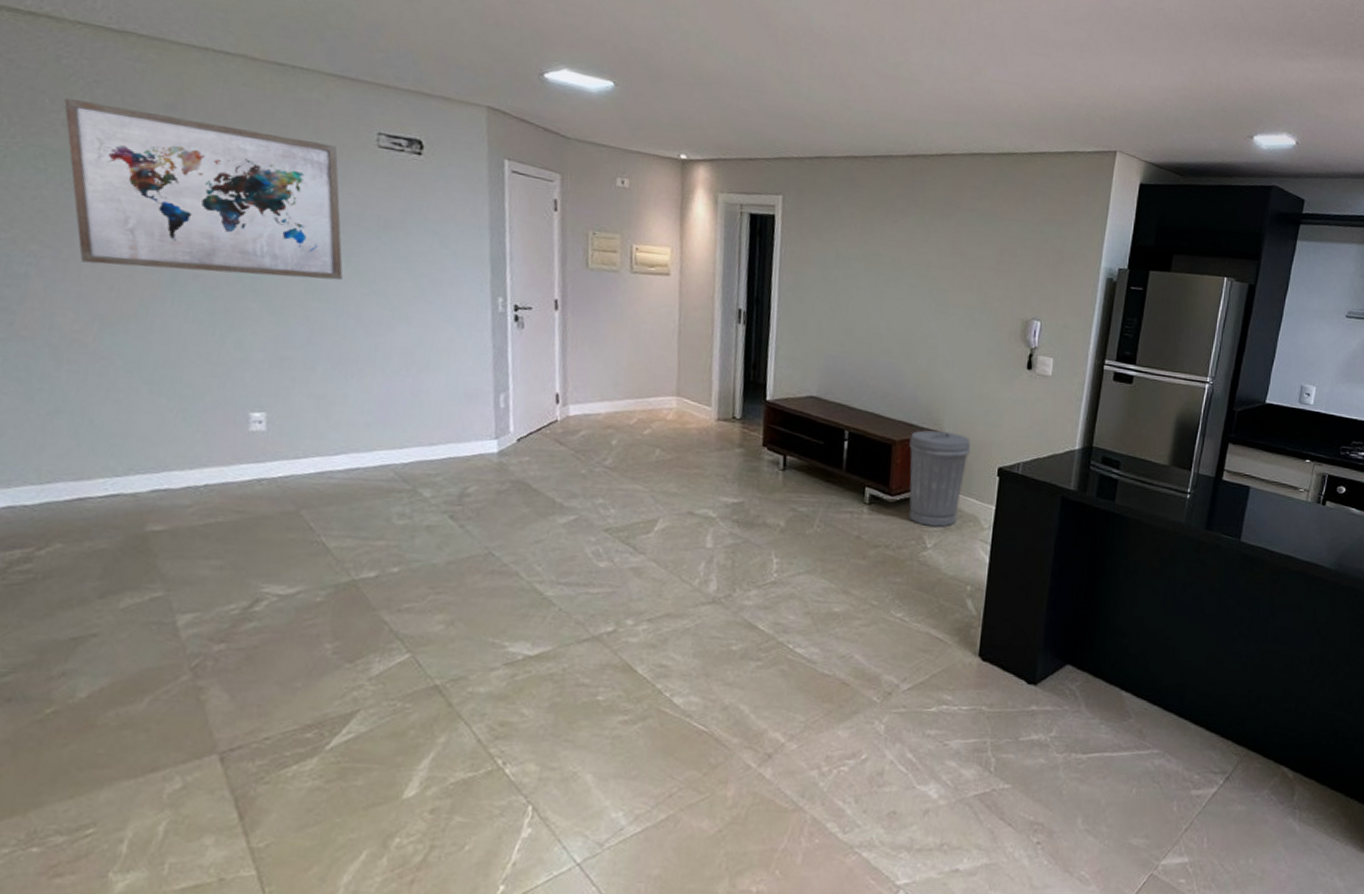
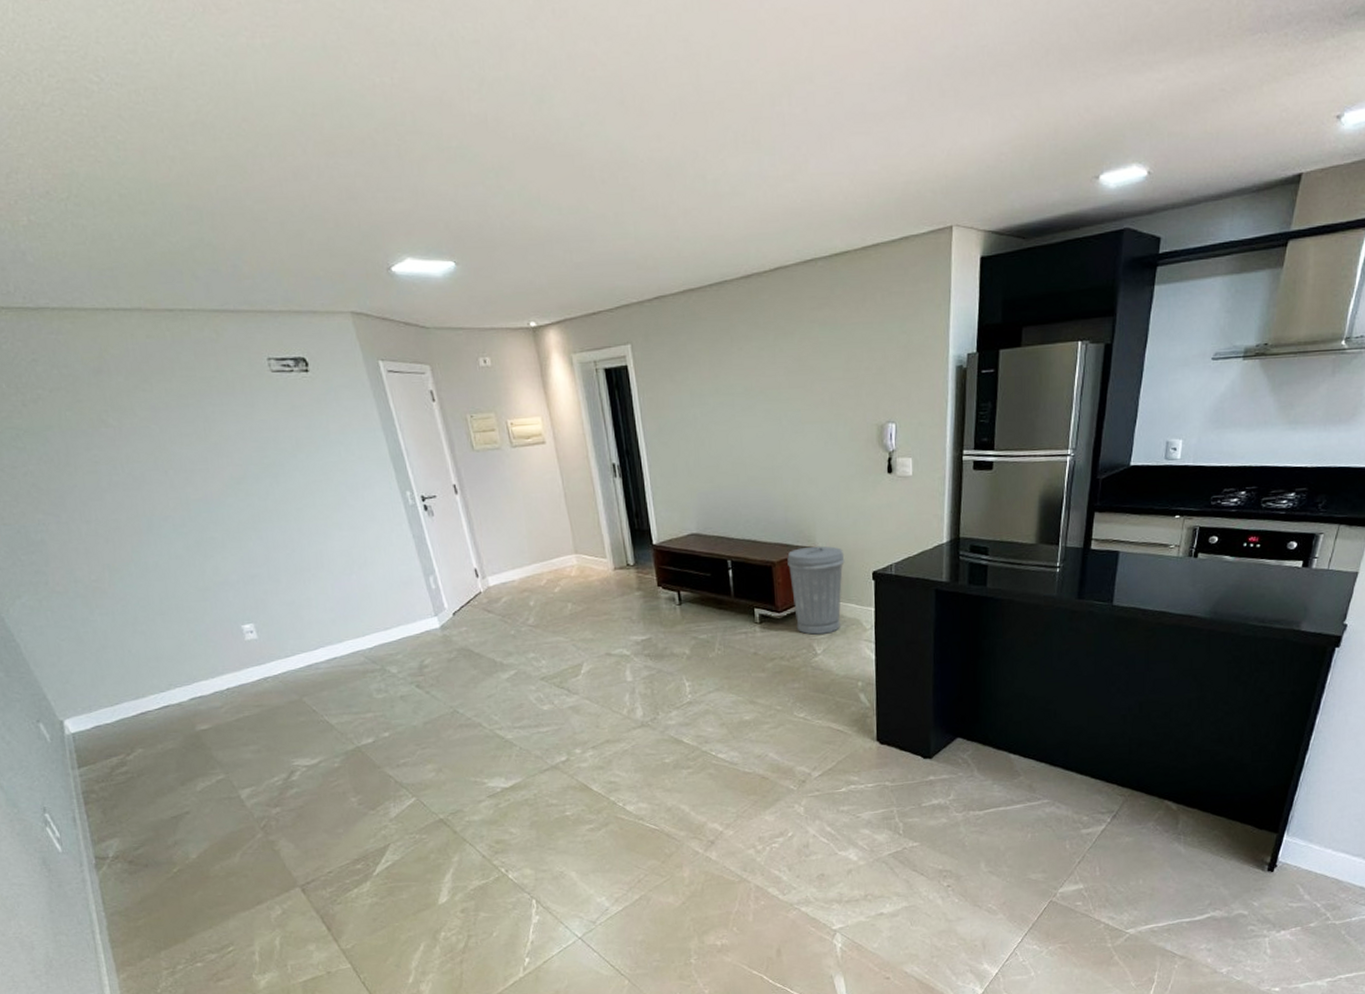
wall art: present [63,97,343,281] -> none [15,378,278,522]

